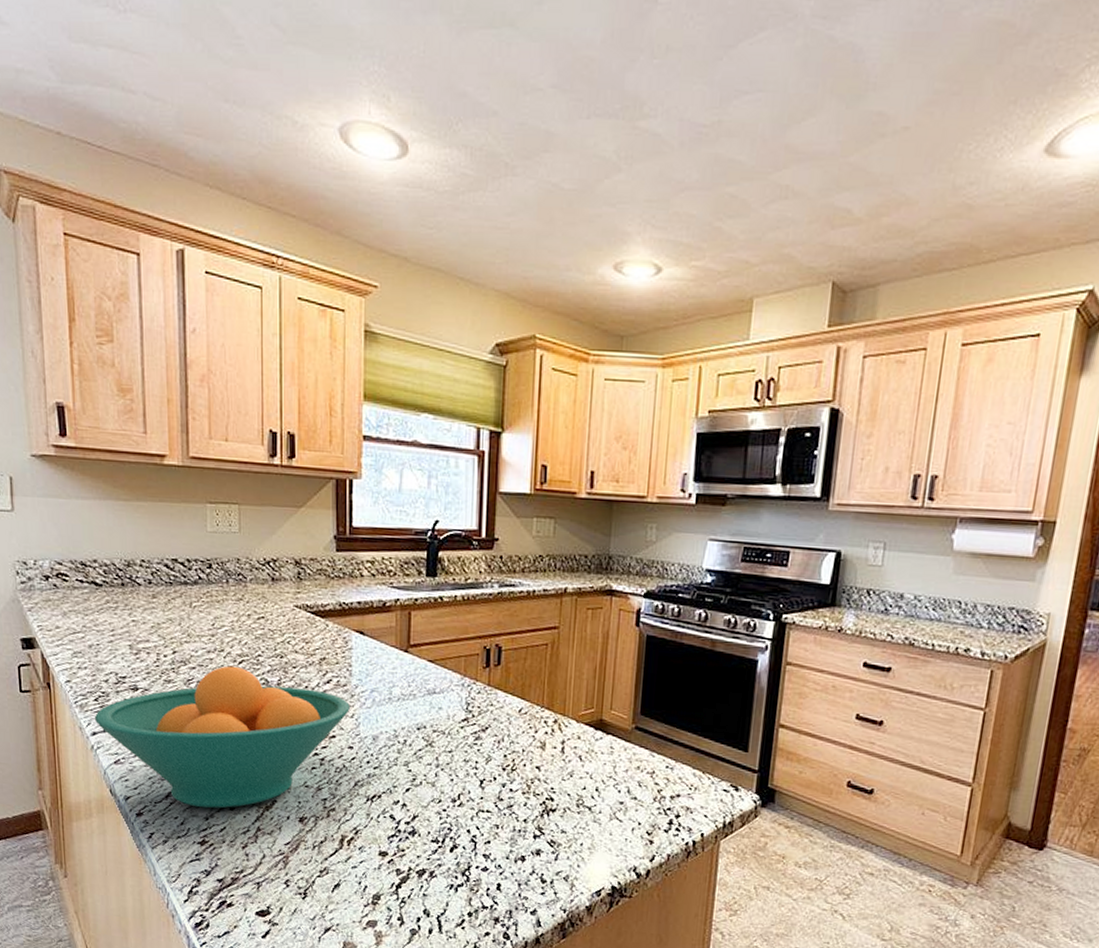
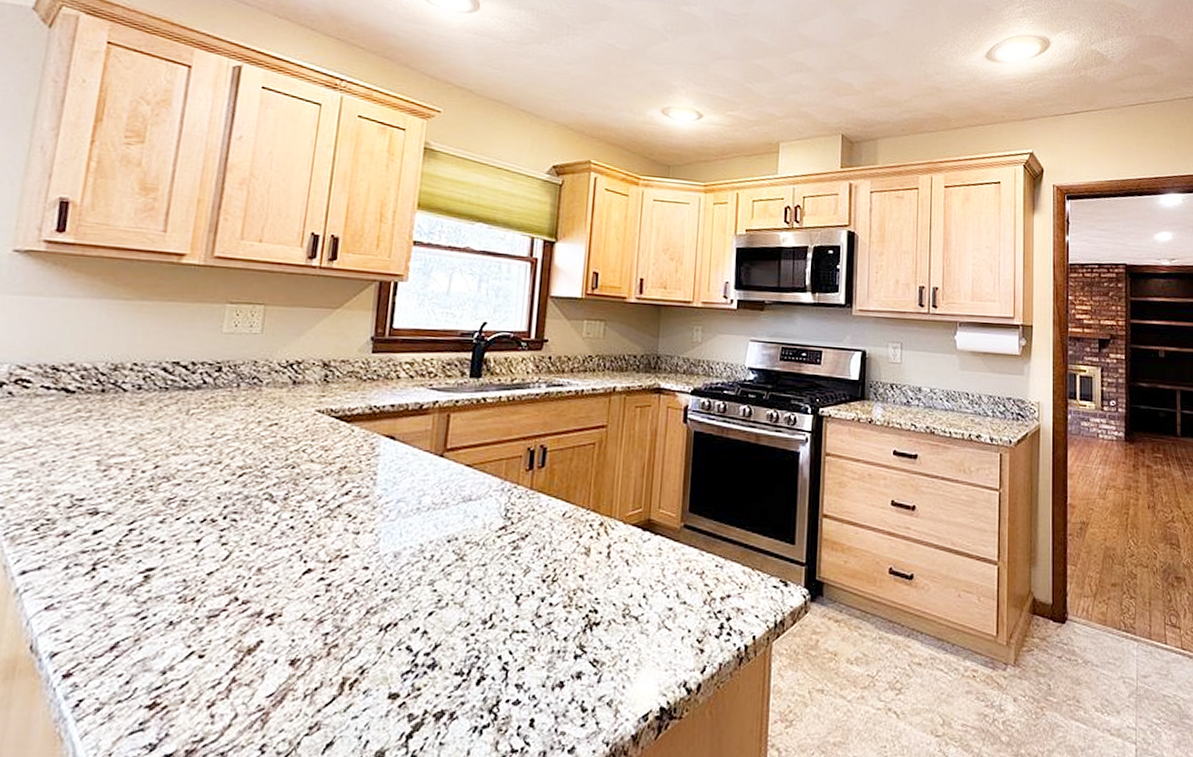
fruit bowl: present [94,666,350,809] -> none [27,480,370,659]

